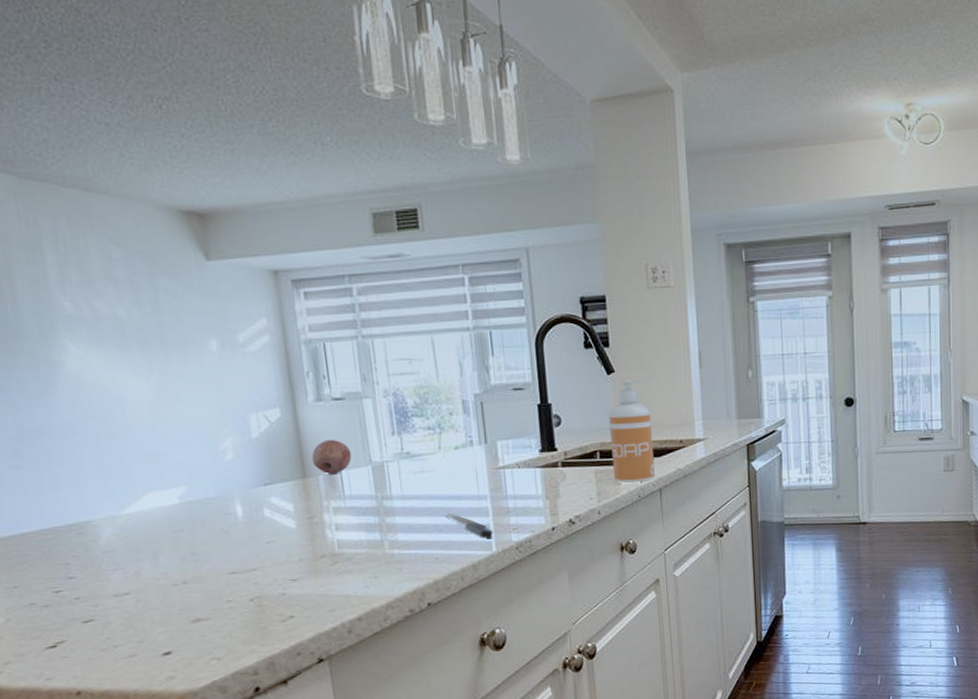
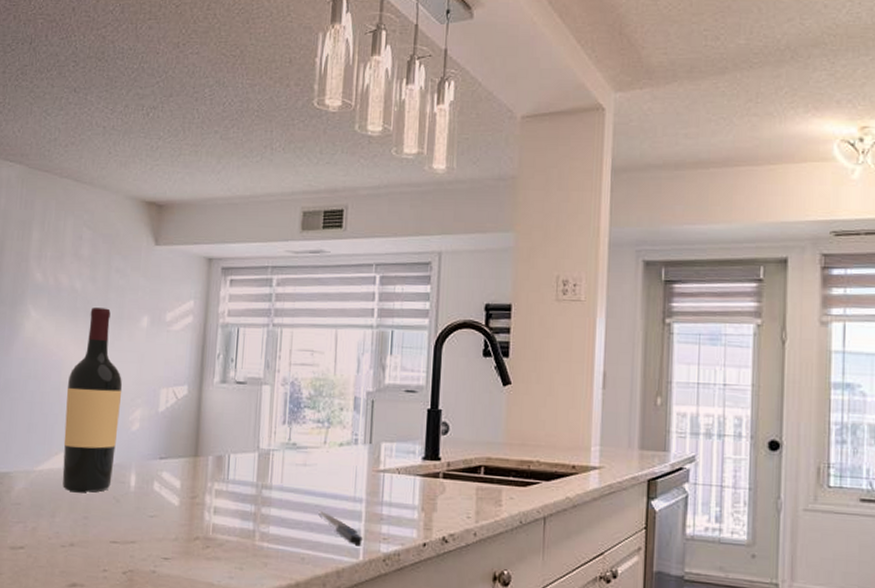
wine bottle: none [136,334,216,530] -> present [62,307,123,493]
fruit: present [311,439,352,475] -> none [206,421,242,457]
soap dispenser: present [608,379,655,484] -> none [495,393,544,507]

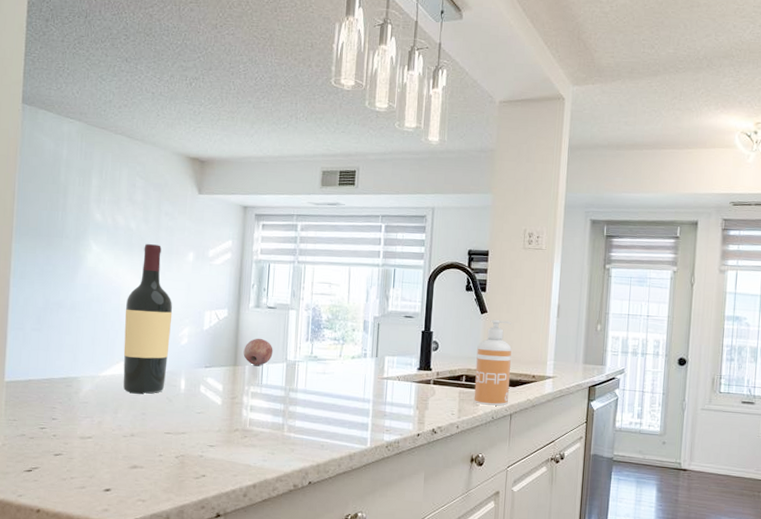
fruit: none [206,421,242,457] -> present [243,338,273,366]
kitchen knife: present [318,510,363,546] -> none [335,408,370,436]
soap dispenser: none [495,393,544,507] -> present [473,320,512,407]

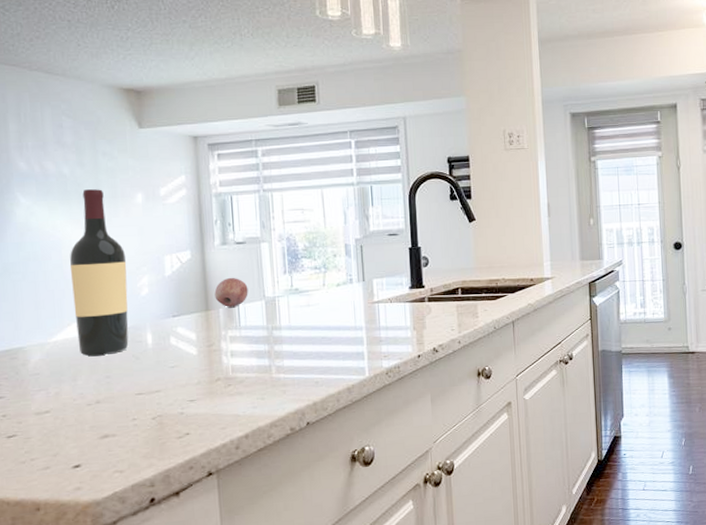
soap dispenser: present [473,320,512,407] -> none [469,226,509,317]

